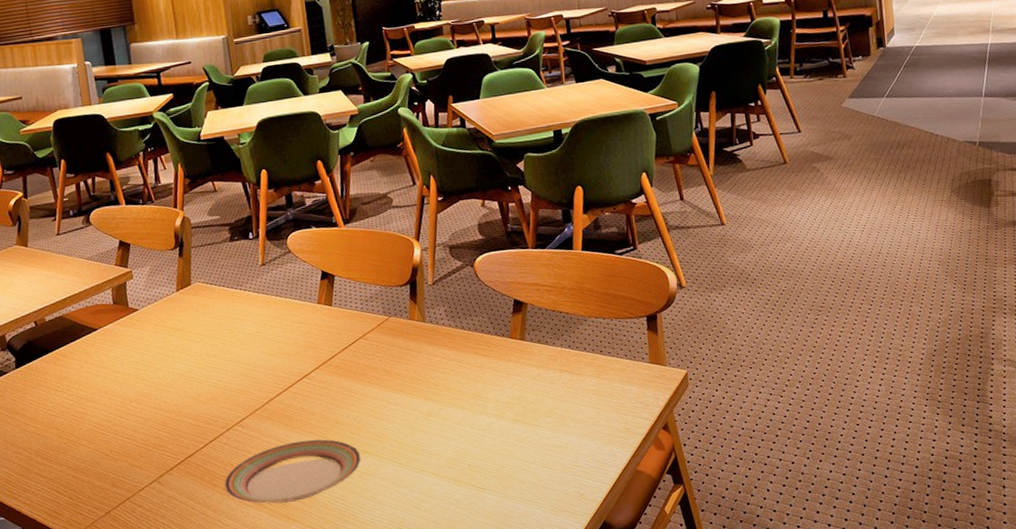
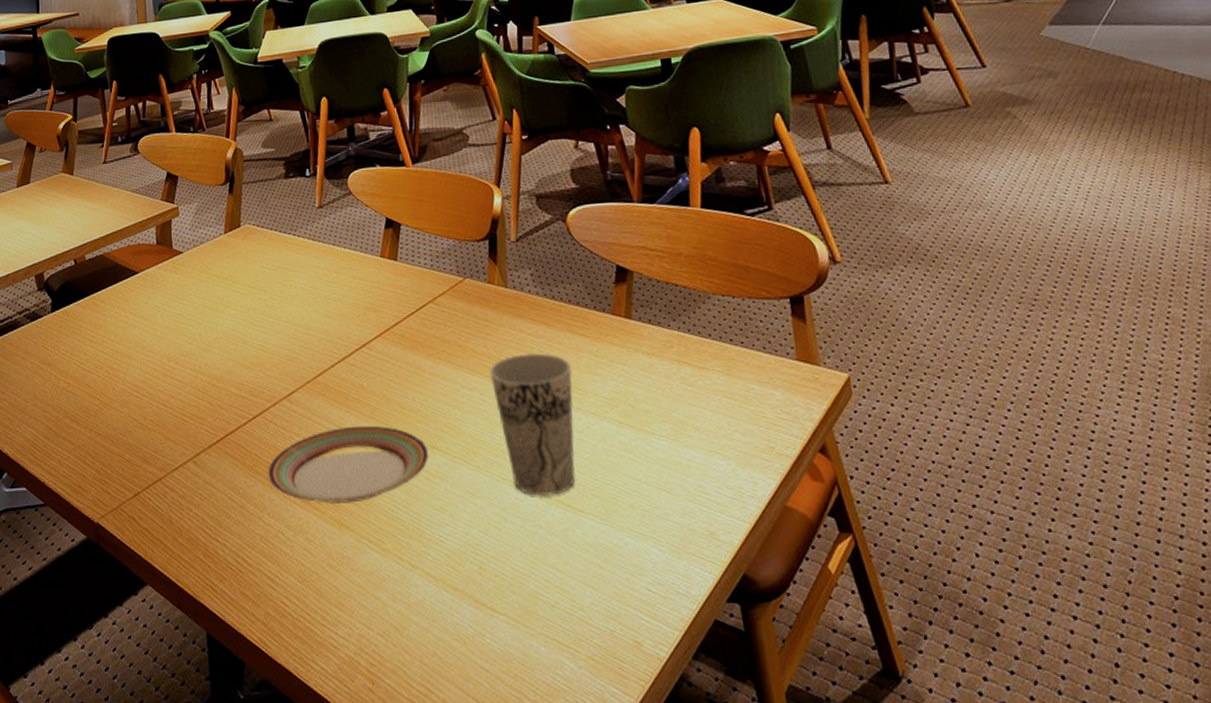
cup: none [410,371,479,481] -> present [489,352,576,496]

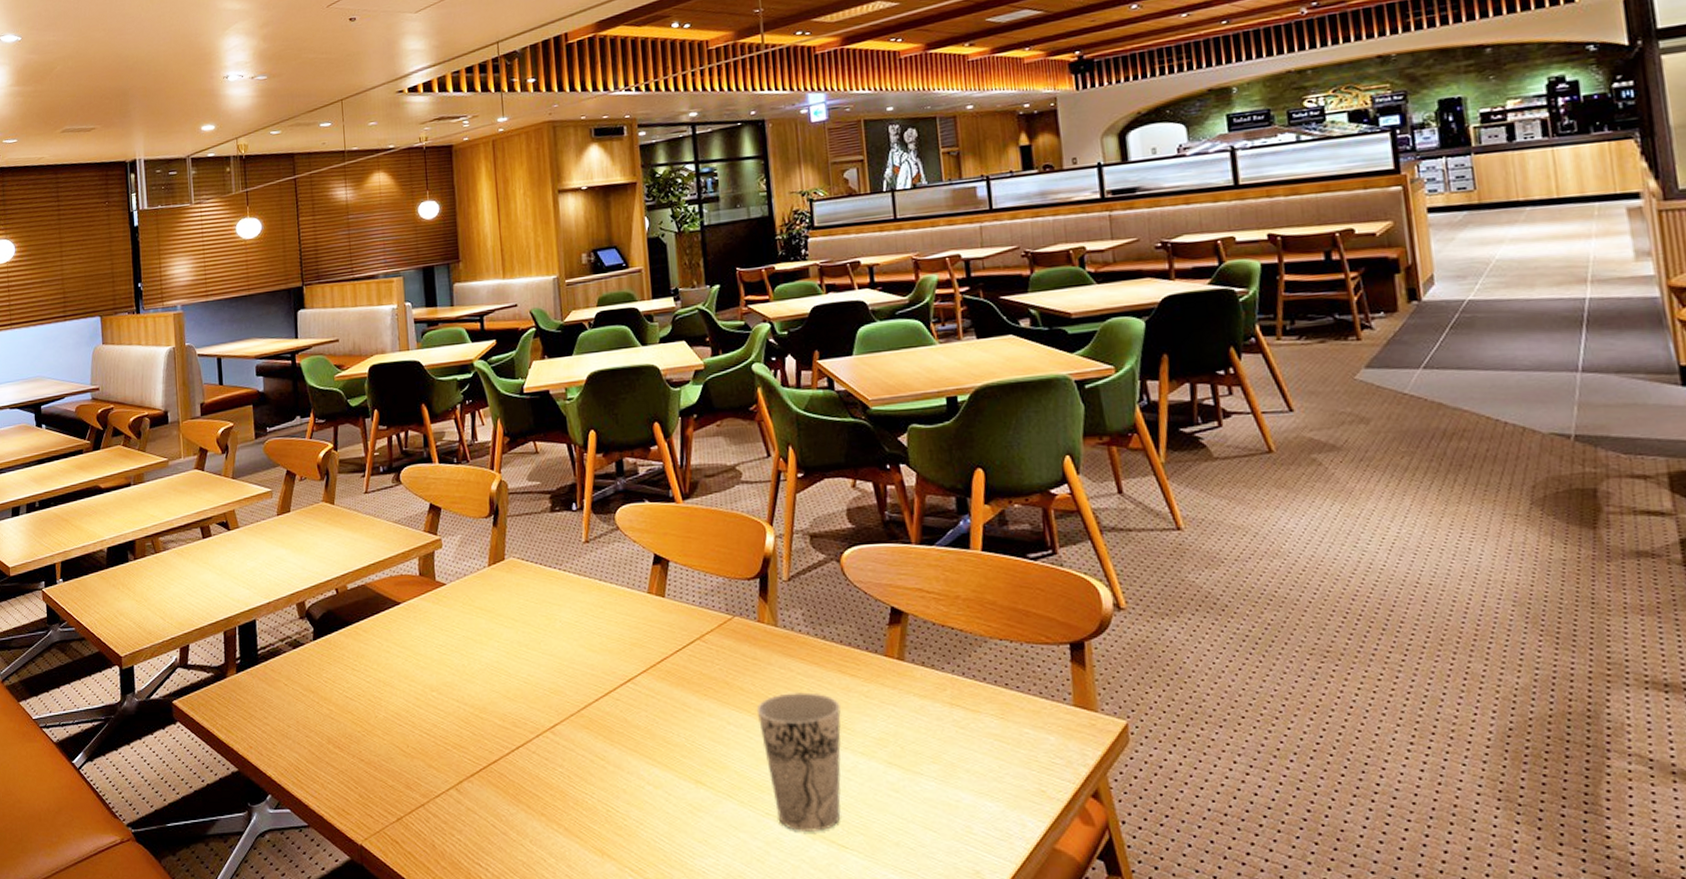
plate: present [268,425,429,505] -> none [530,758,693,834]

